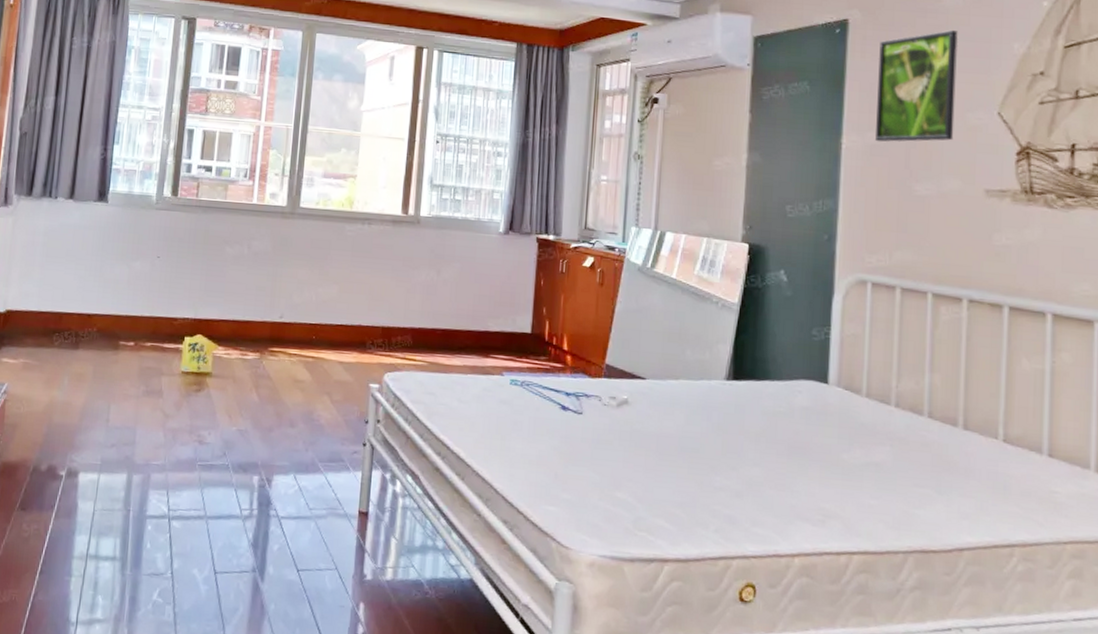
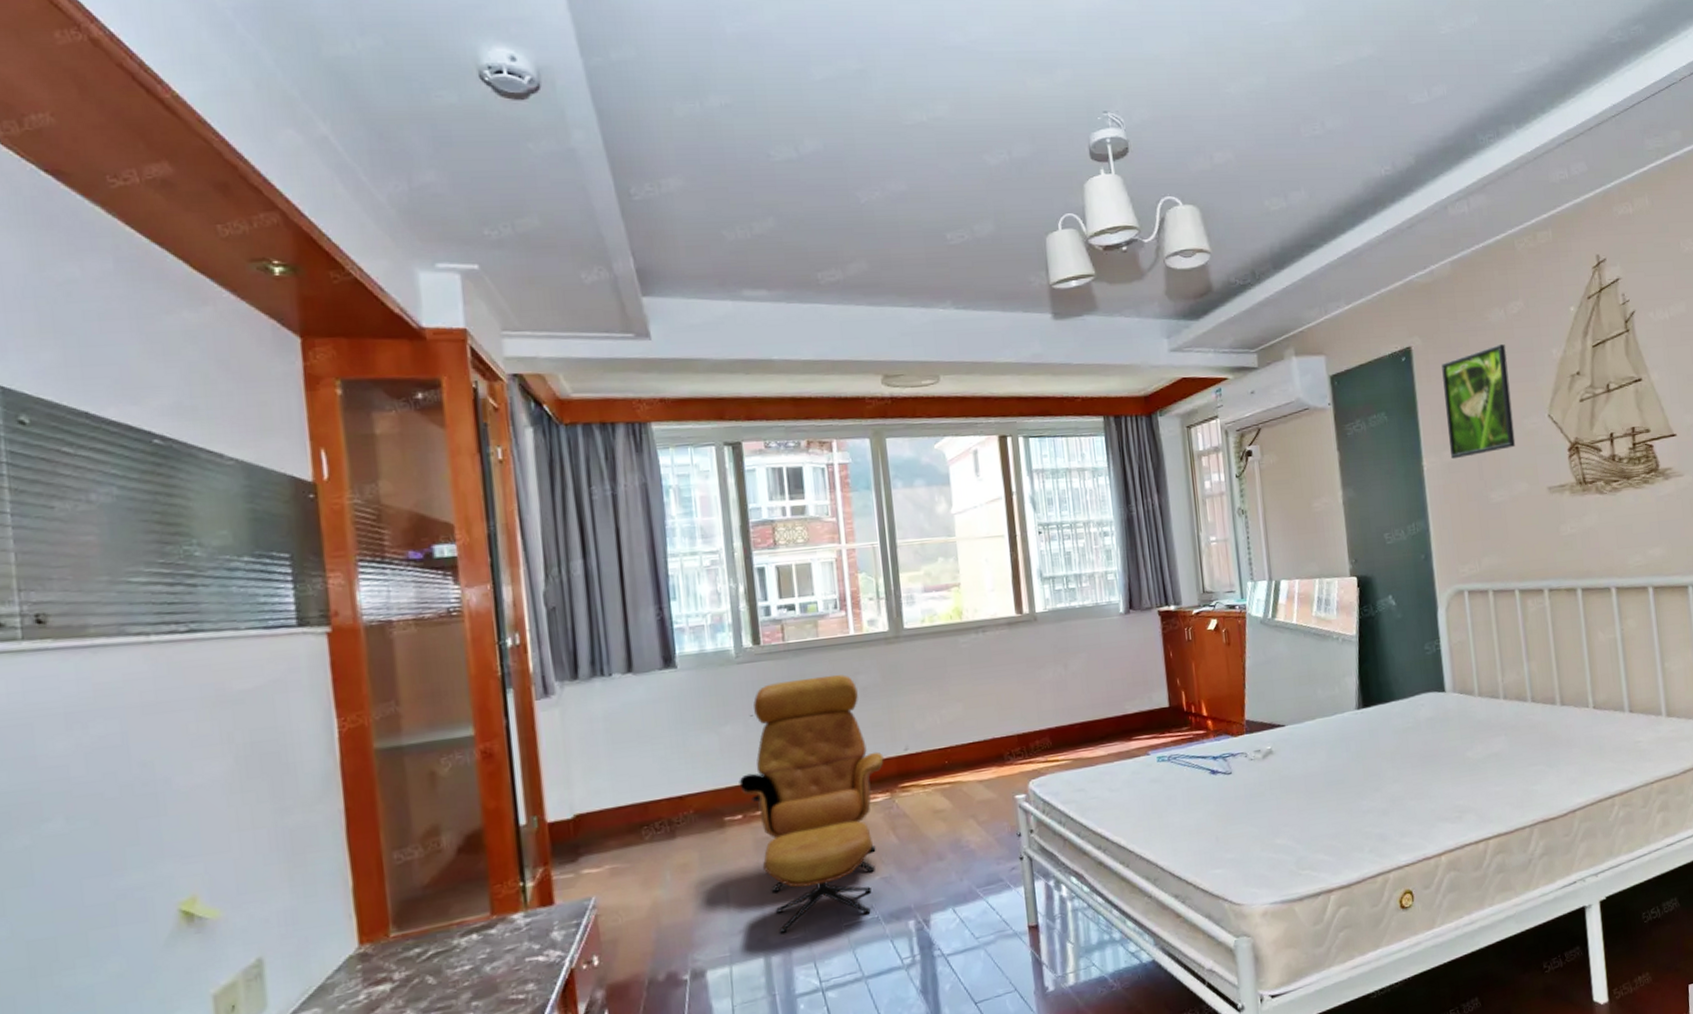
armchair: none [137,232,261,459] -> present [739,674,884,933]

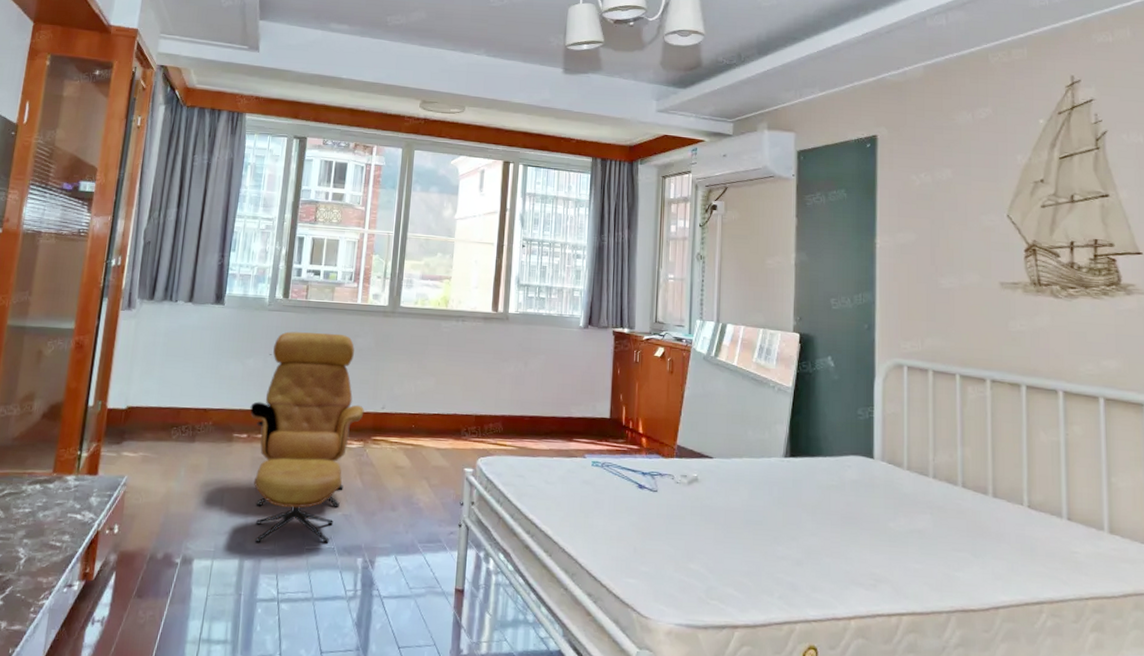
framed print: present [1441,344,1516,460] -> none [903,144,971,242]

